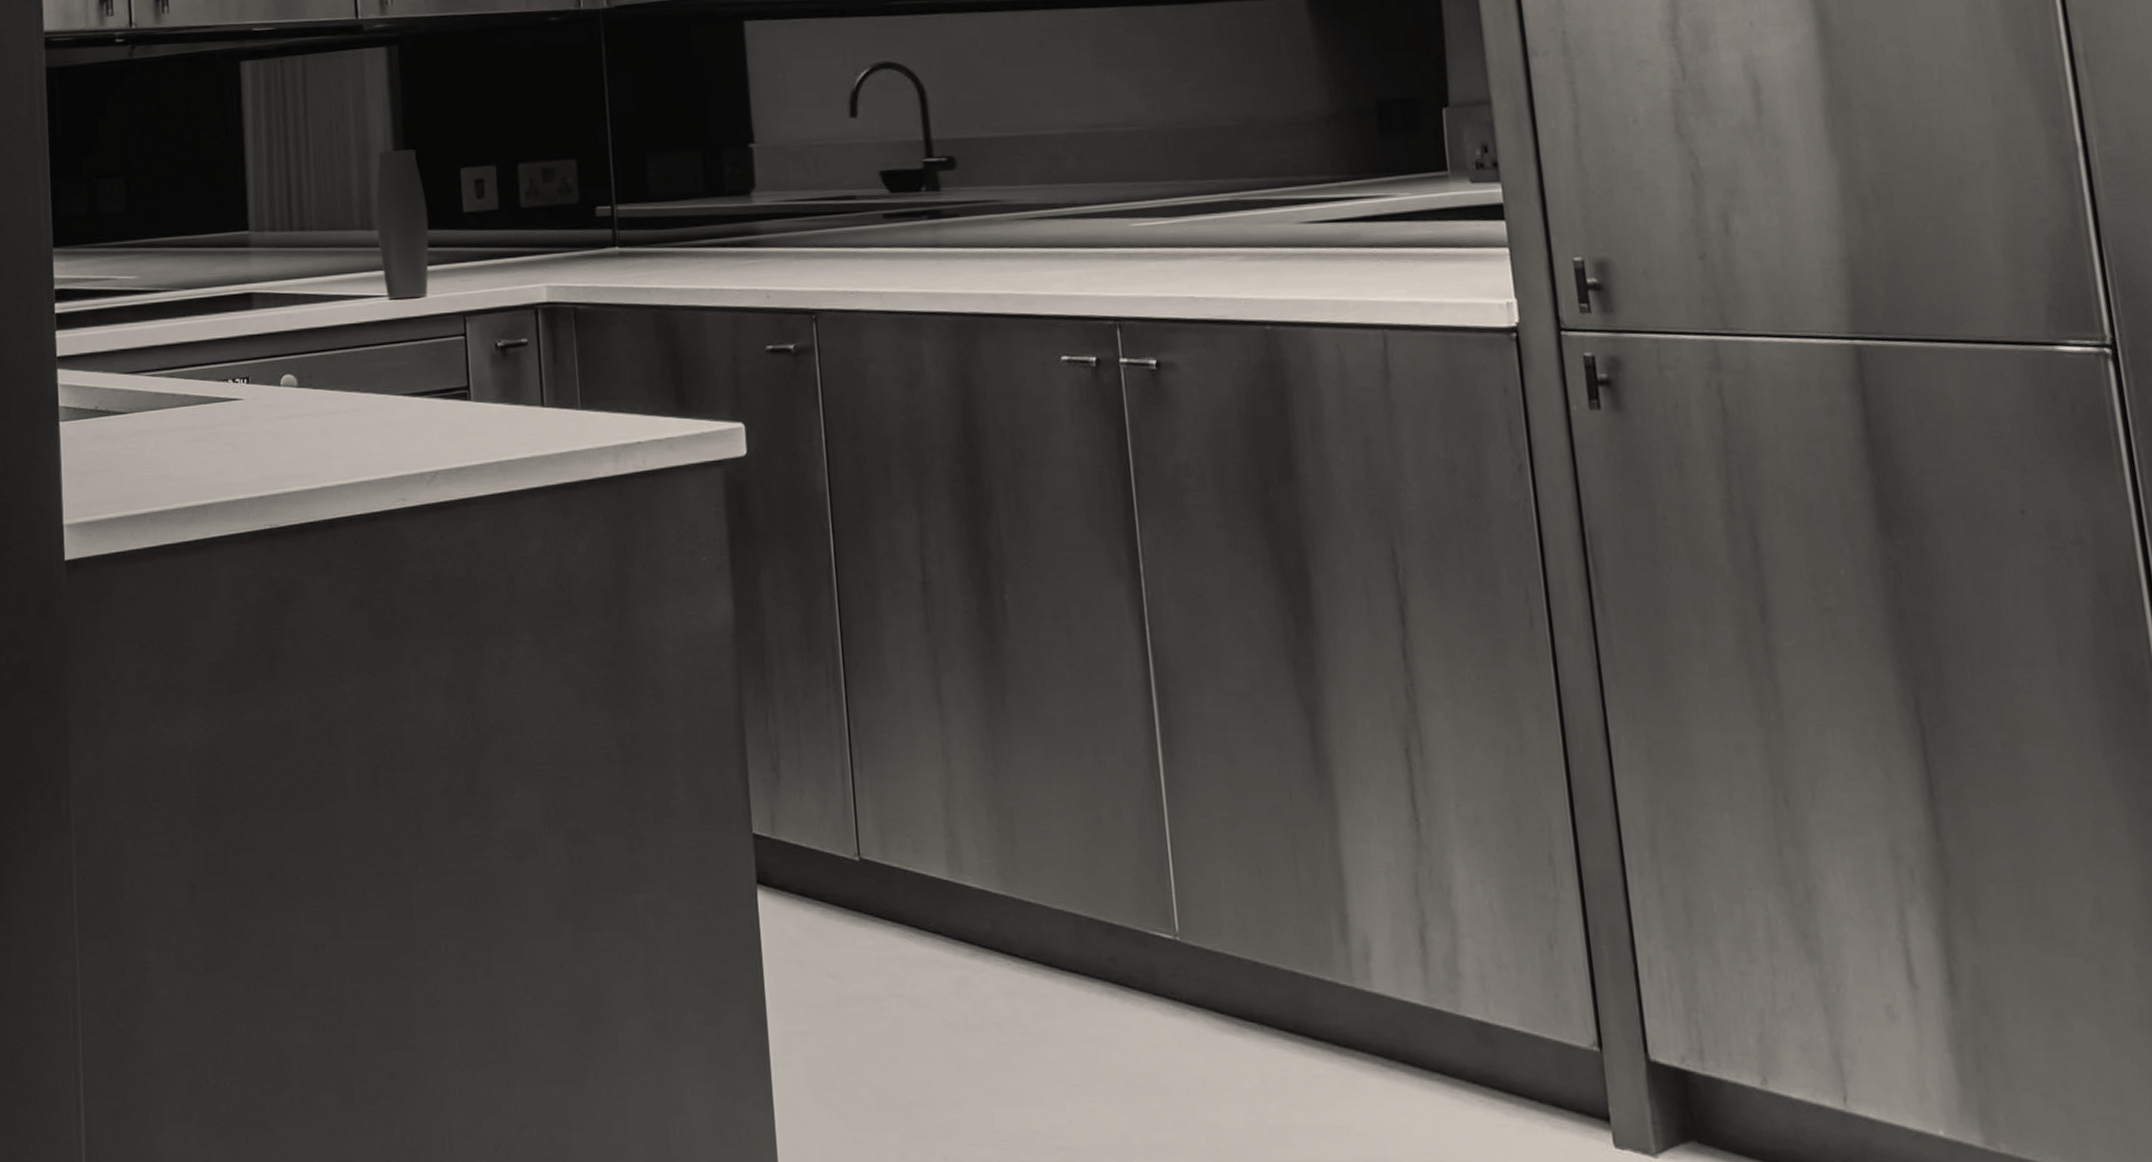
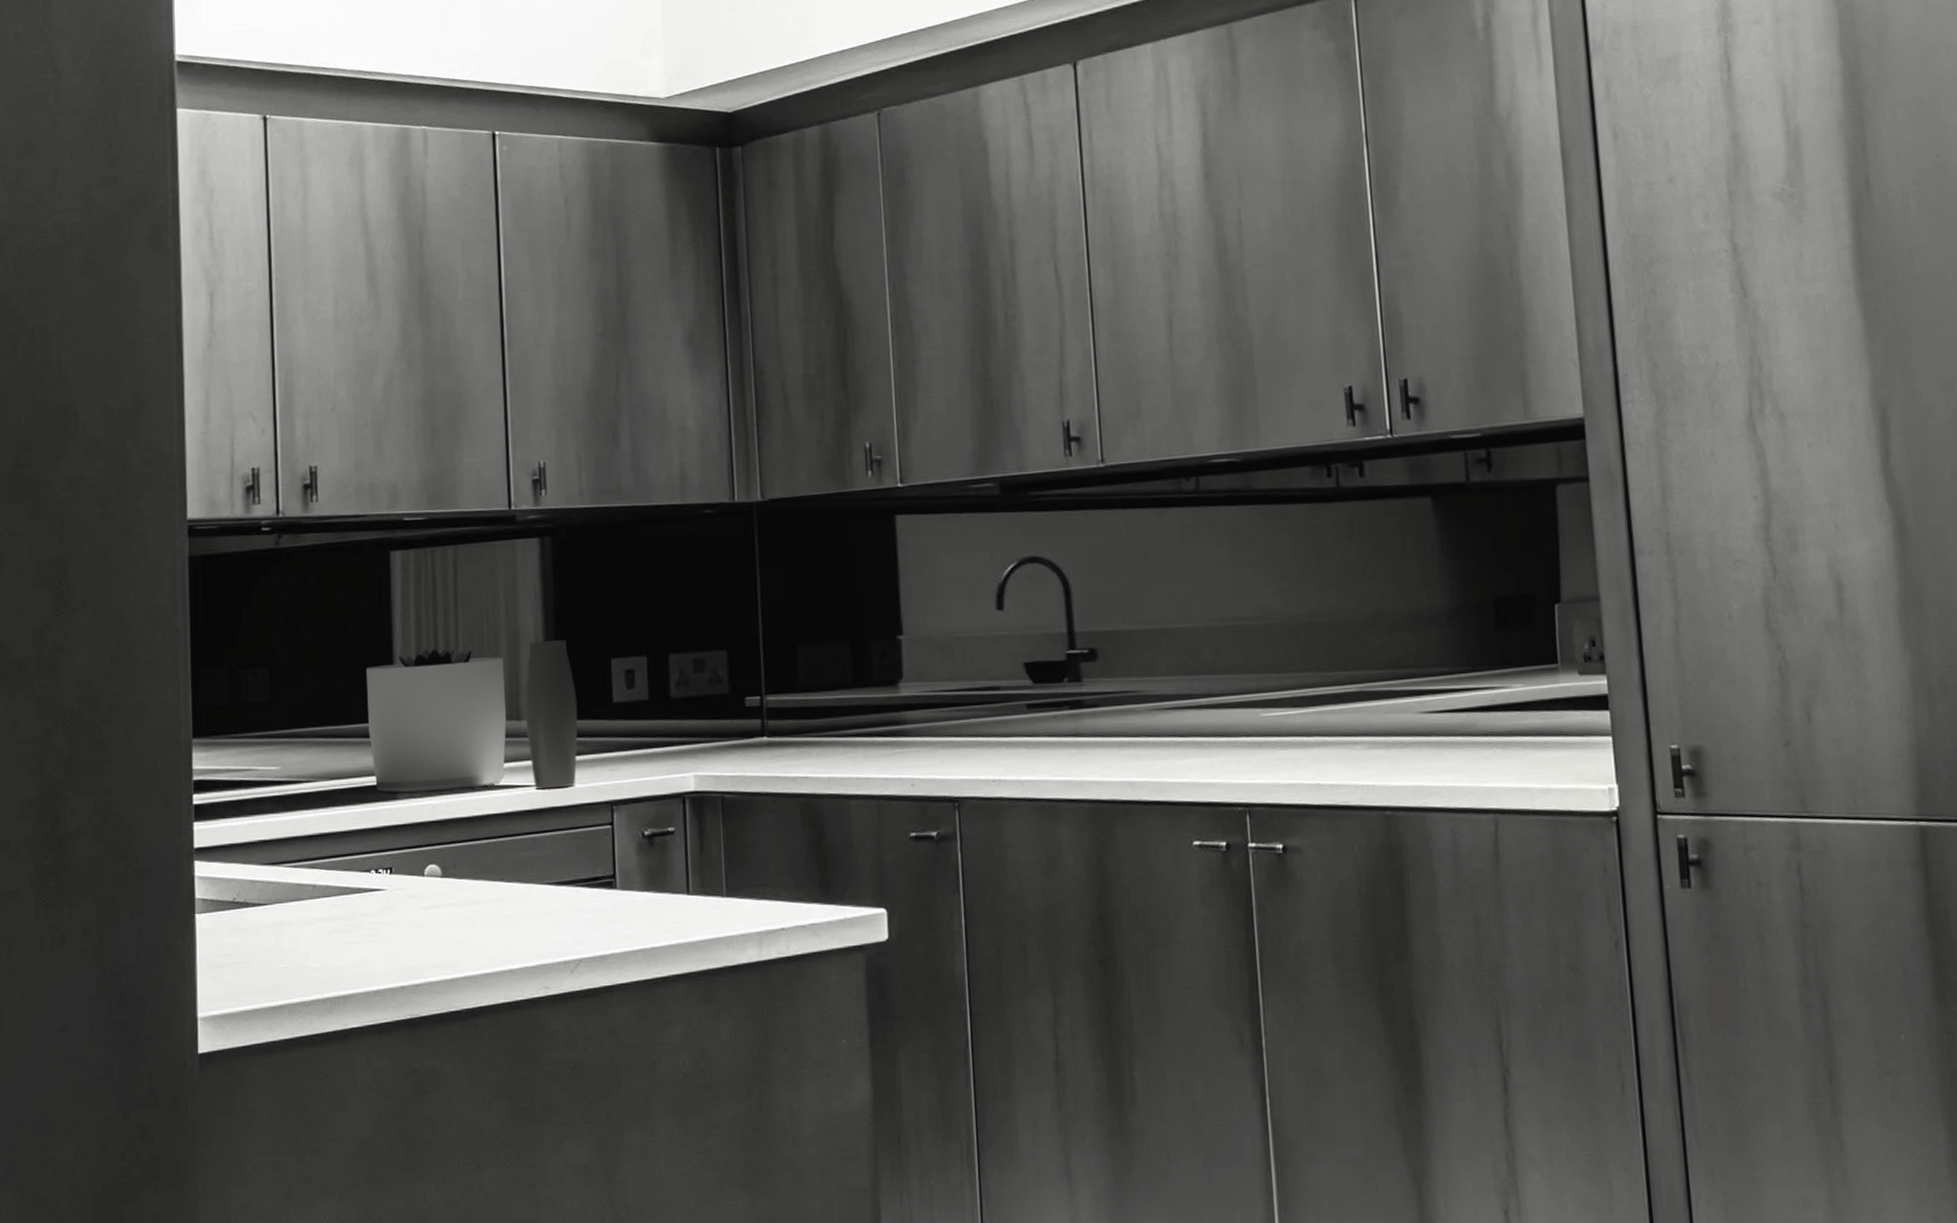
planter: none [219,158,358,304] -> present [365,648,507,794]

